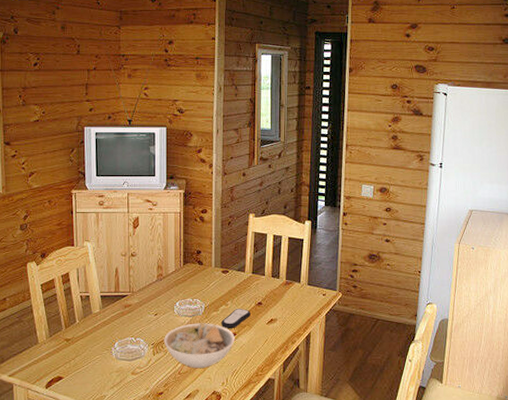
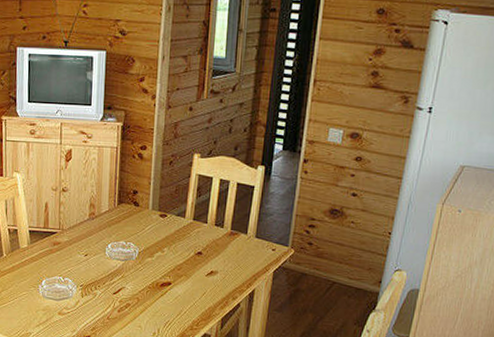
bowl: present [164,323,235,368] -> none [93,267,170,316]
remote control: present [220,309,251,328] -> none [155,257,189,277]

